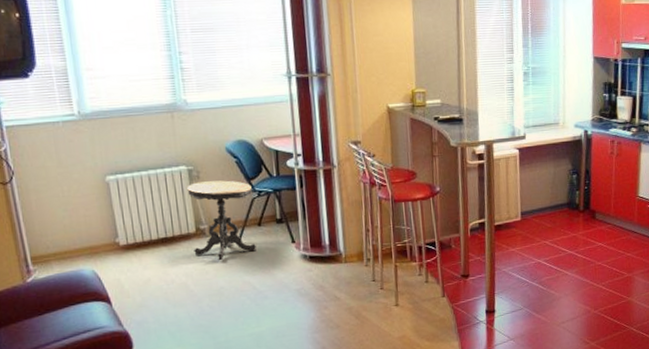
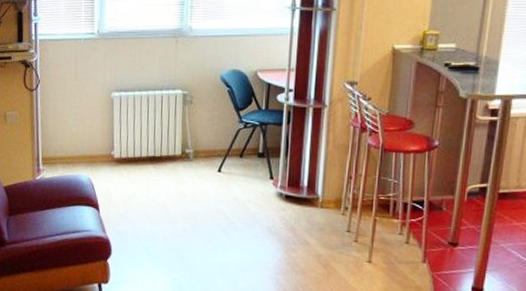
side table: present [187,180,256,261] -> none [177,107,239,186]

